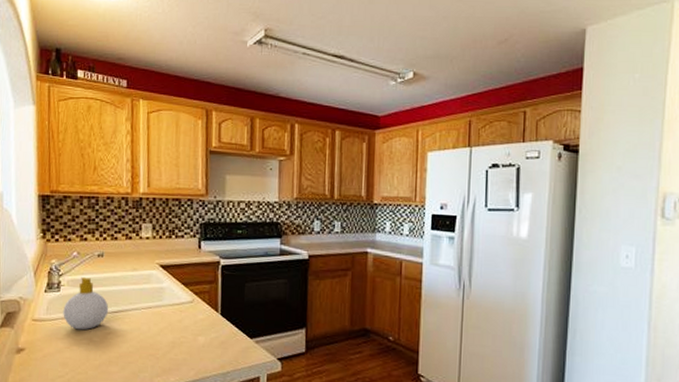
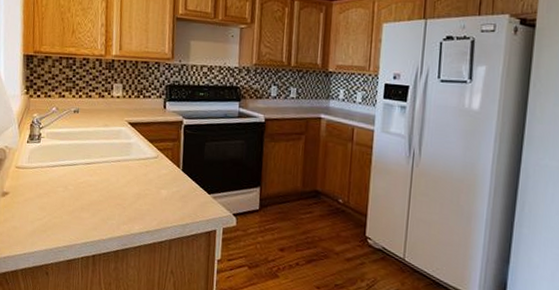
soap bottle: present [63,277,109,330] -> none [42,130,83,179]

